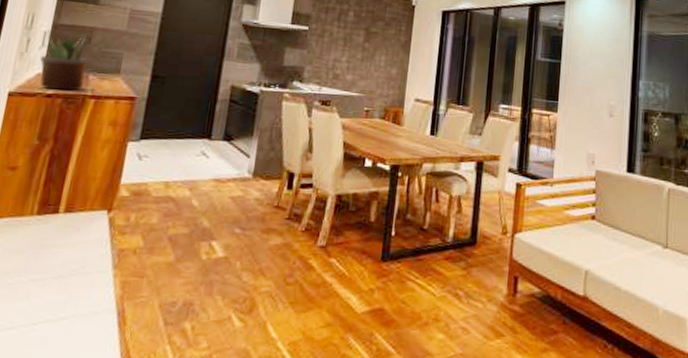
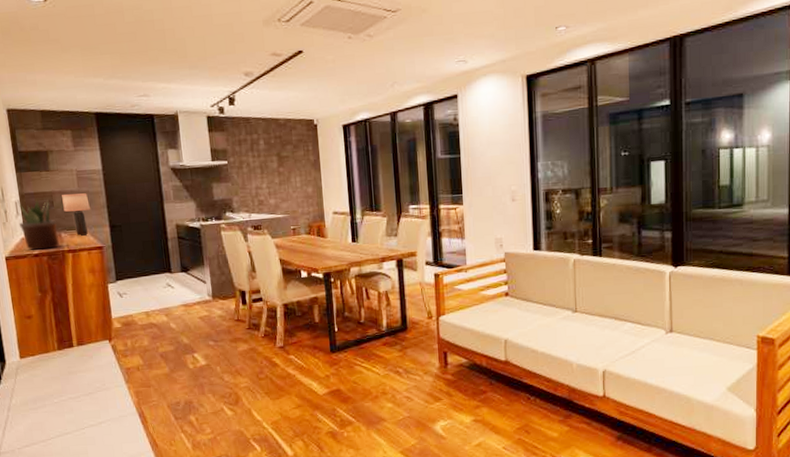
table lamp: none [101,32,136,82] -> present [62,193,90,236]

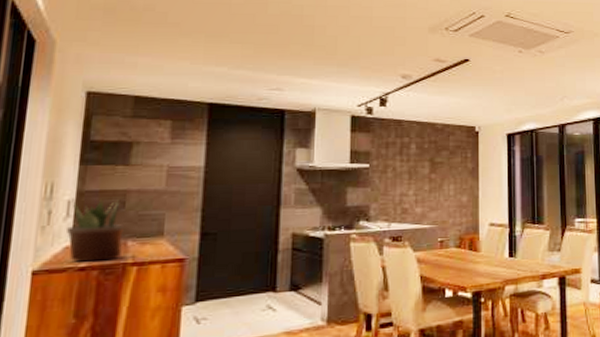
table lamp: present [62,193,90,236] -> none [138,192,178,245]

